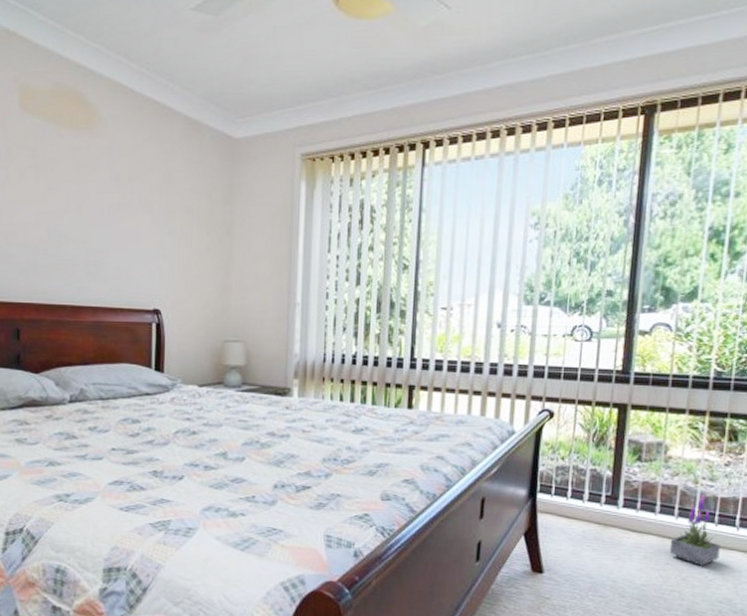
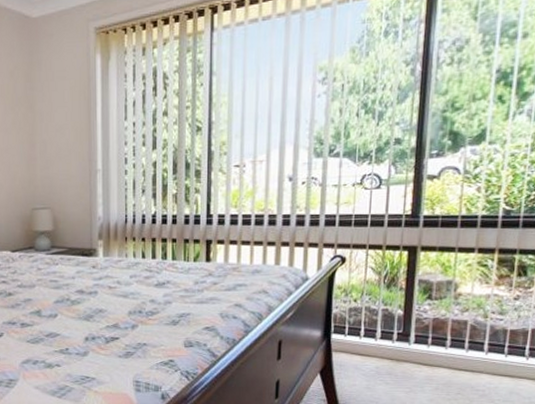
potted plant: present [669,494,721,566] -> none [460,327,510,394]

